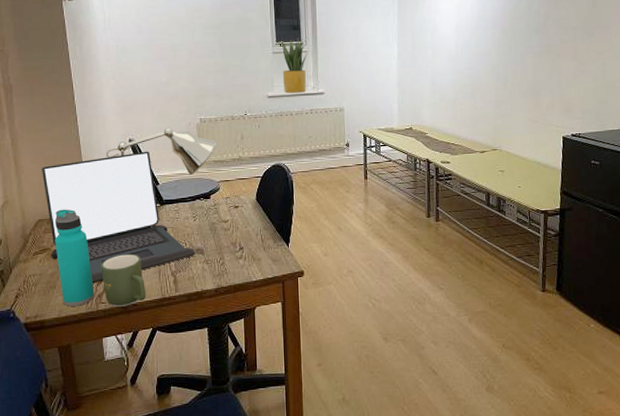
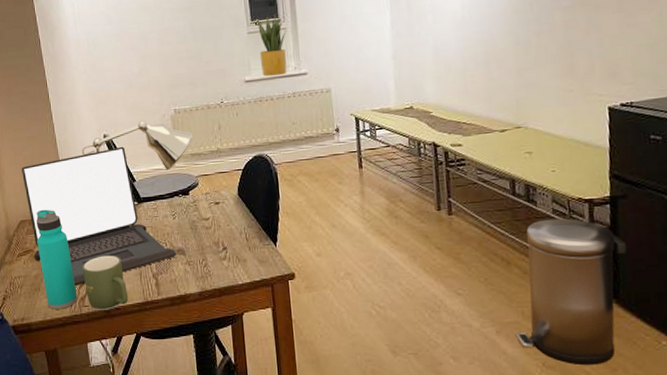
pedal bin: none [483,226,570,346] -> present [515,218,627,366]

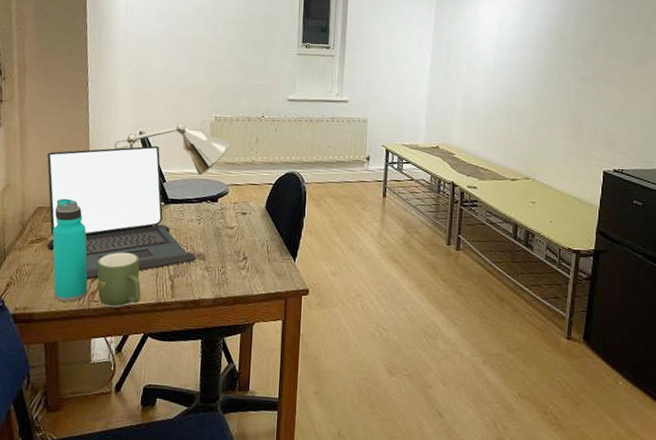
planter: present [256,14,287,76] -> none [305,40,334,99]
pedal bin: present [515,218,627,366] -> none [499,264,602,399]

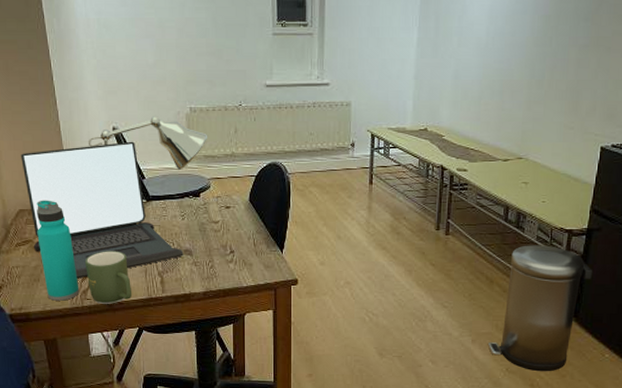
pedal bin: none [499,264,602,399] -> present [487,245,593,372]

